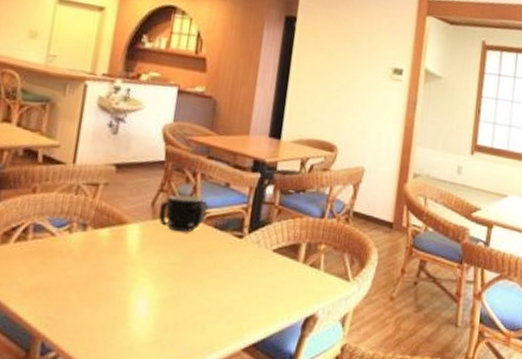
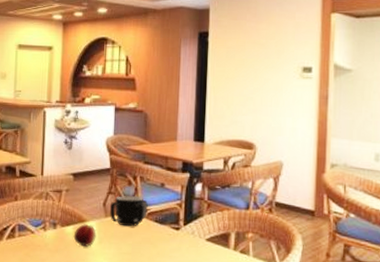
fruit: none [108,227,139,255] -> present [73,224,96,247]

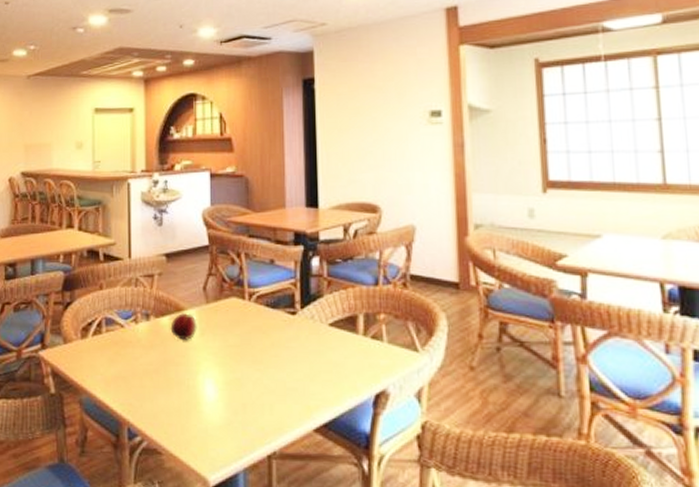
mug: present [110,196,148,227] -> none [212,277,256,314]

